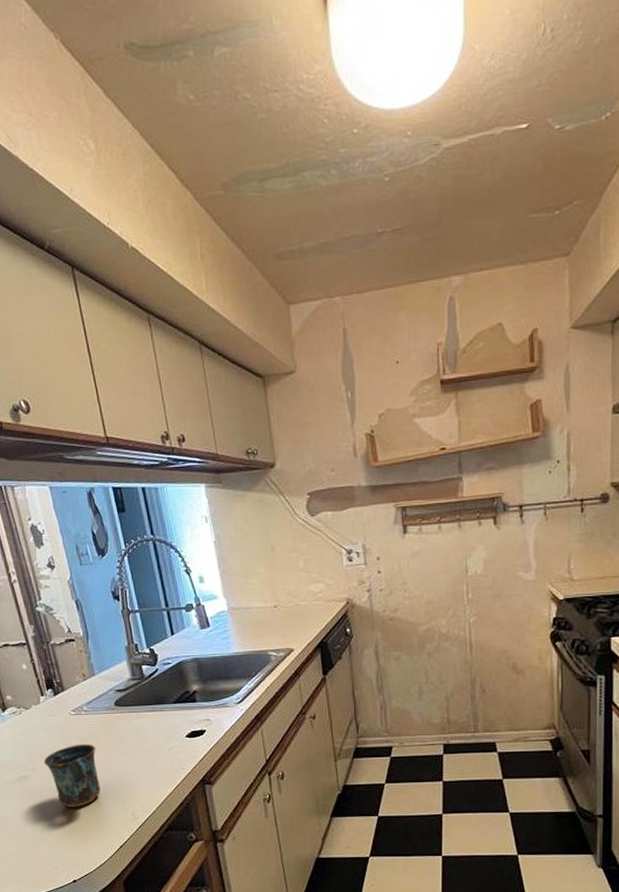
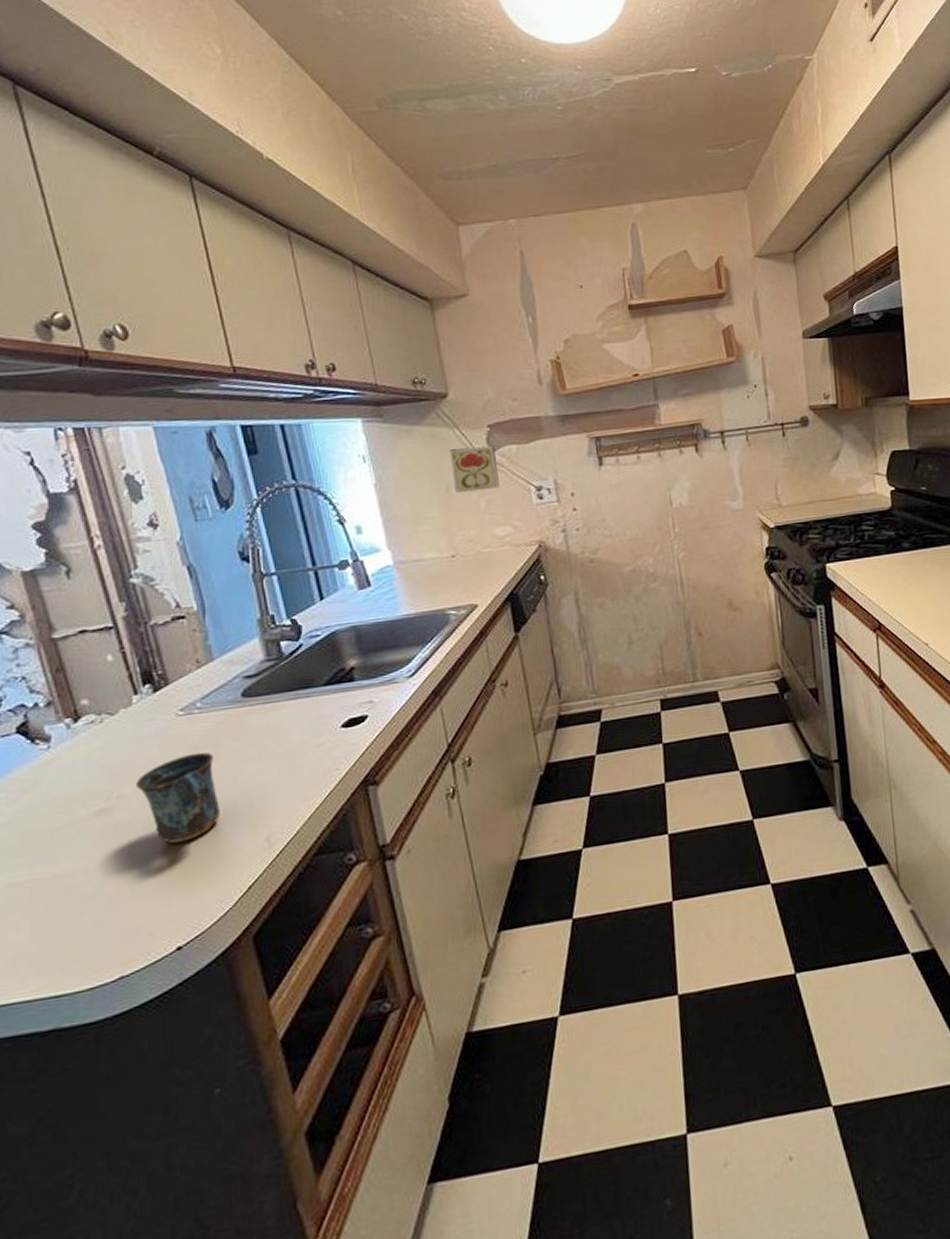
decorative tile: none [275,512,317,552] -> present [449,446,501,493]

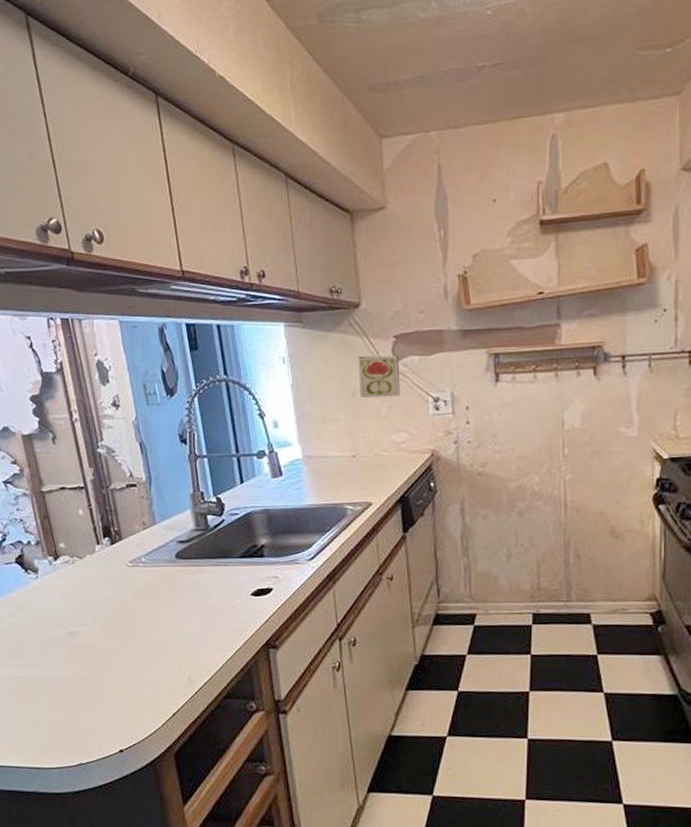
mug: present [135,752,220,844] -> none [95,598,155,669]

